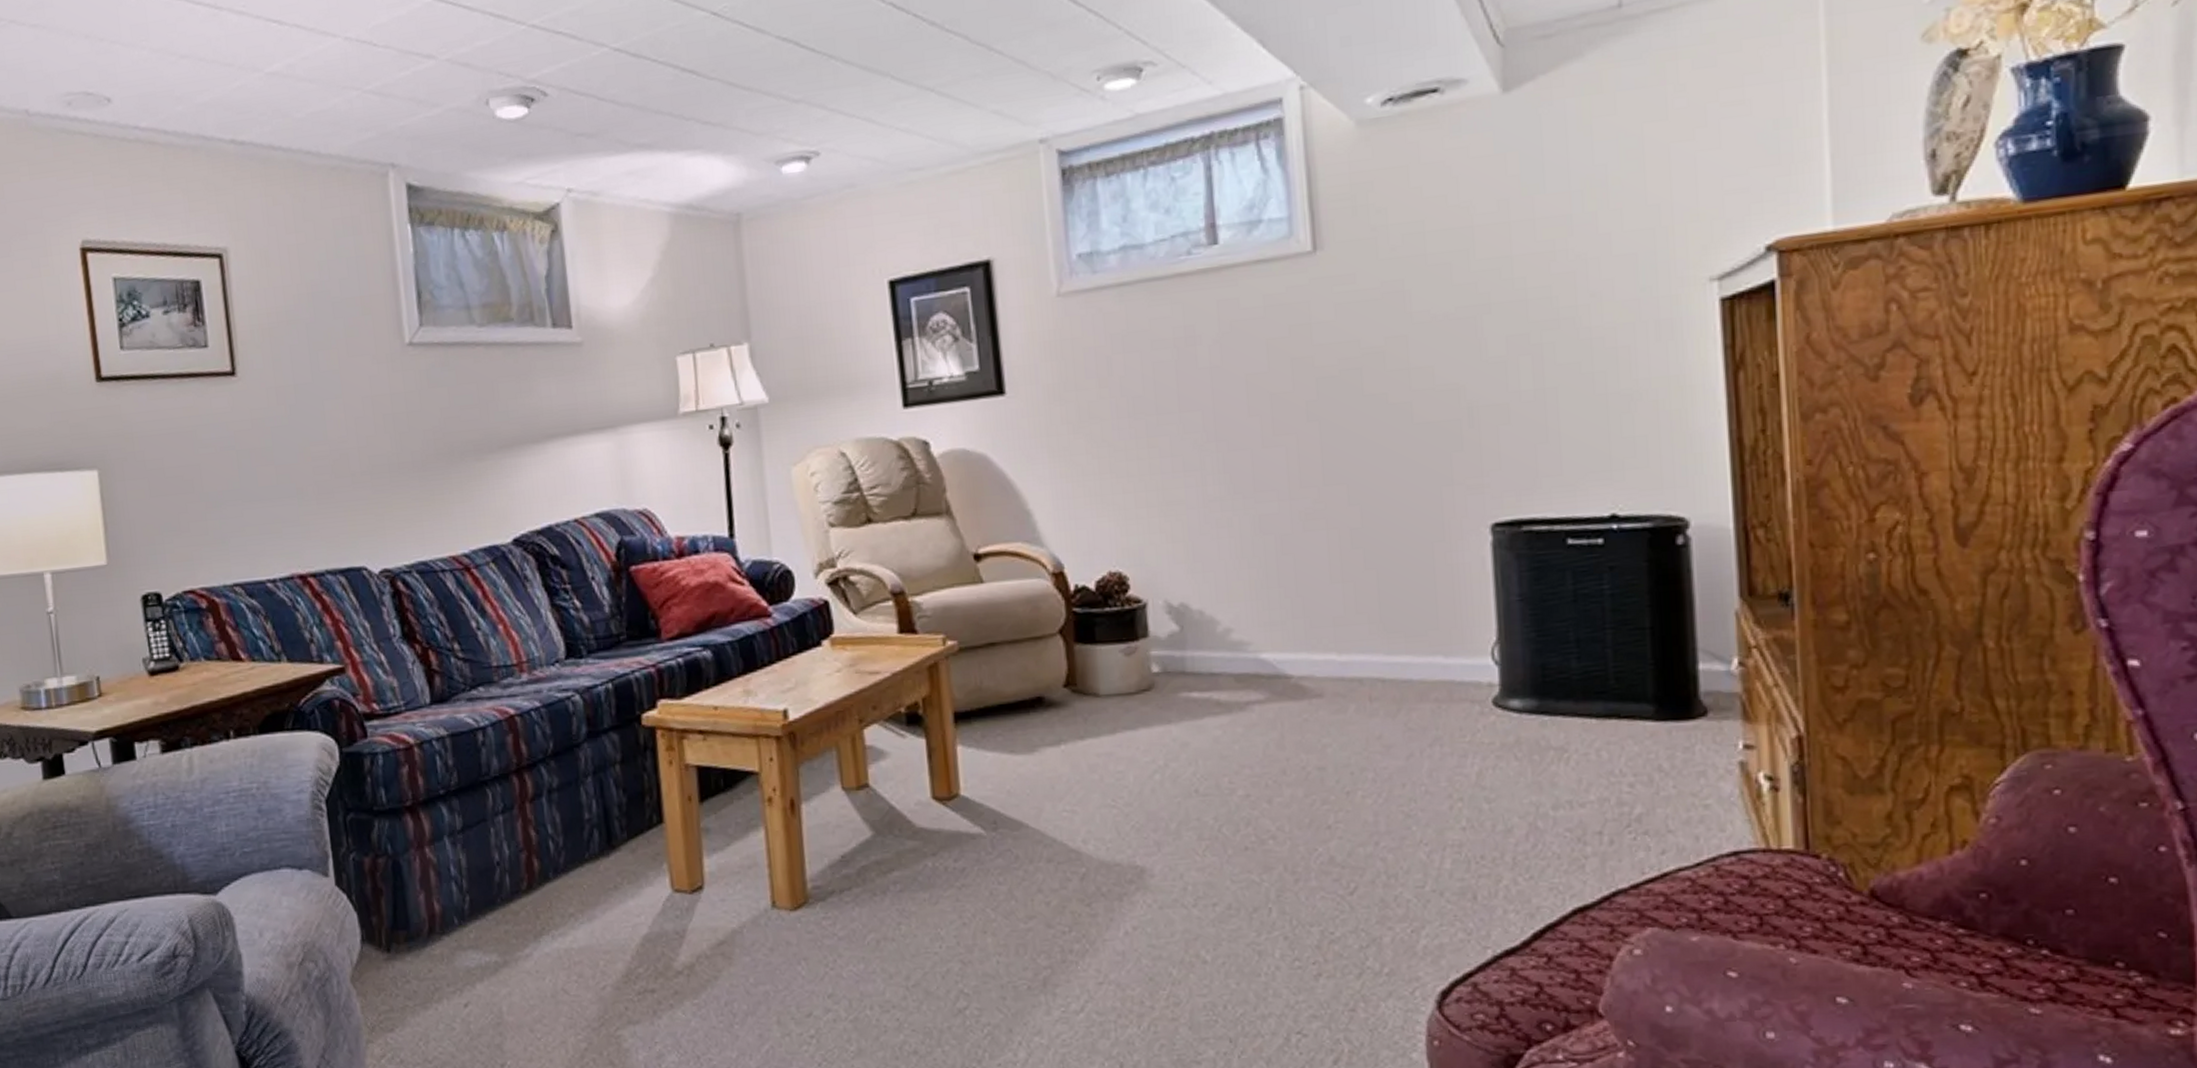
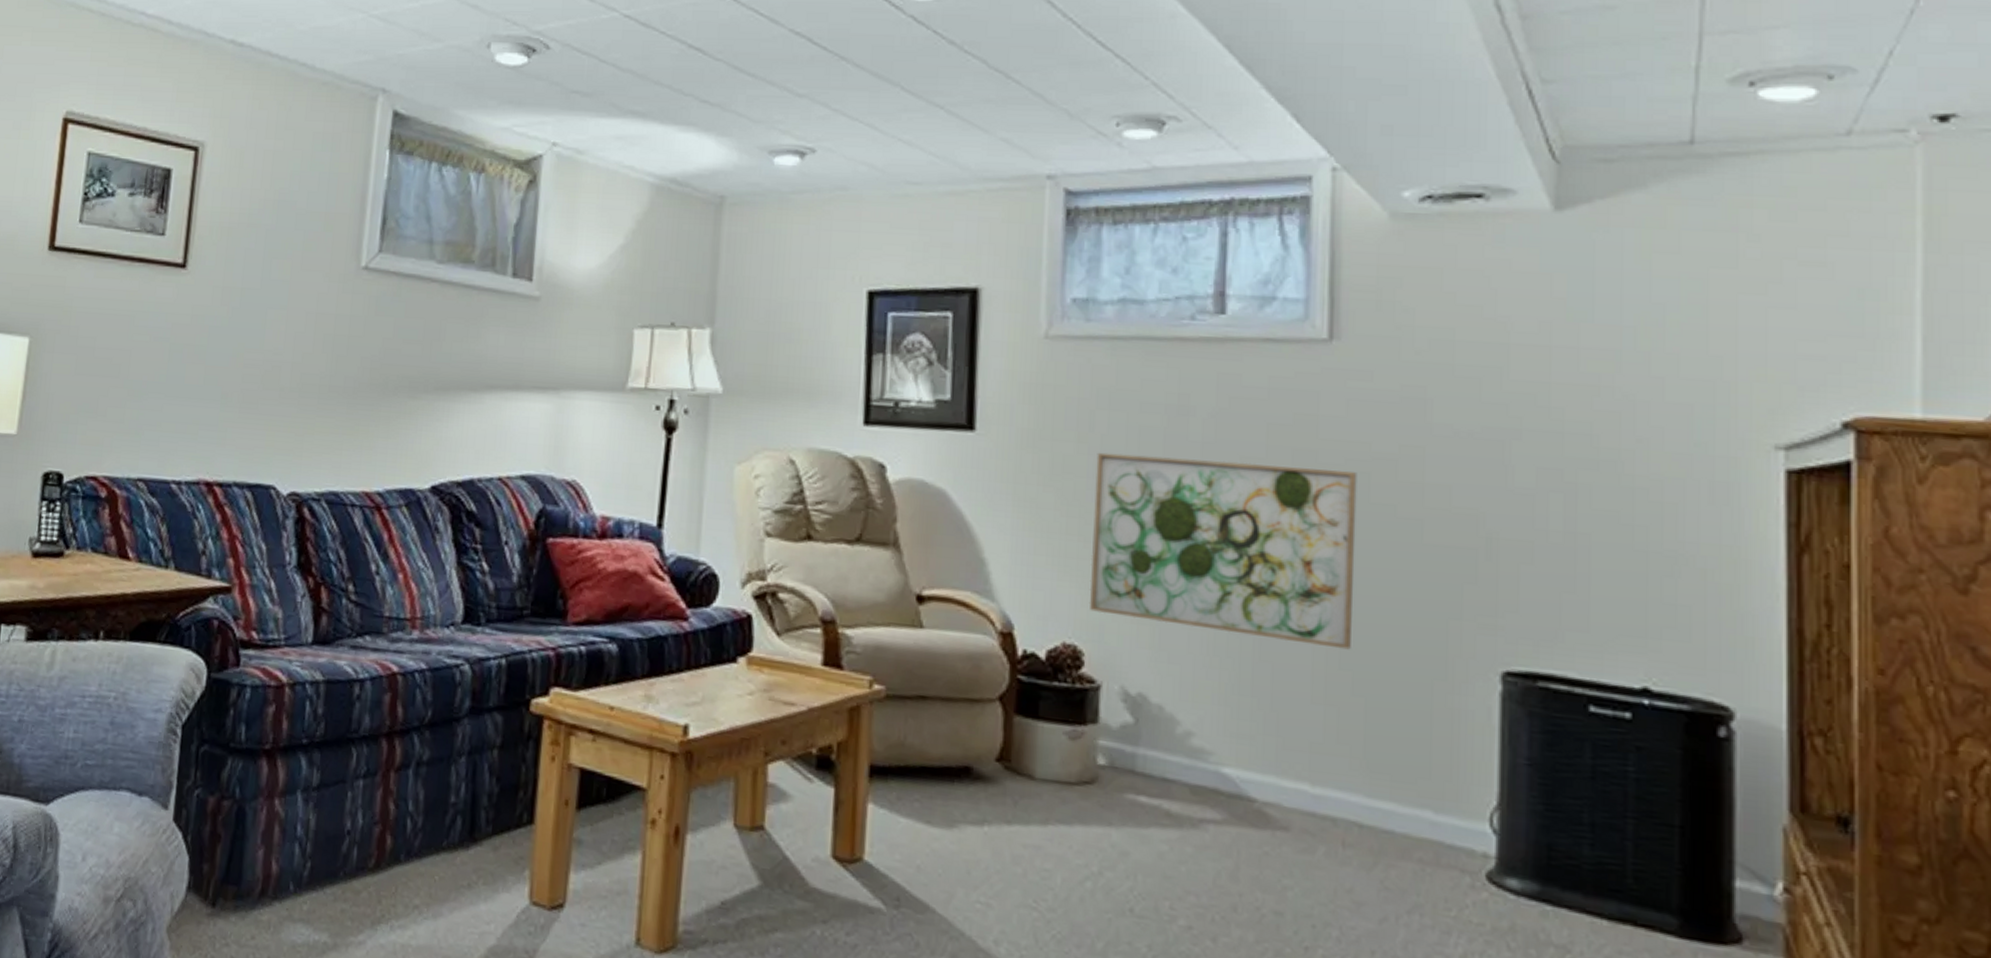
wall art: none [1118,370,1360,539] -> present [1089,452,1357,650]

